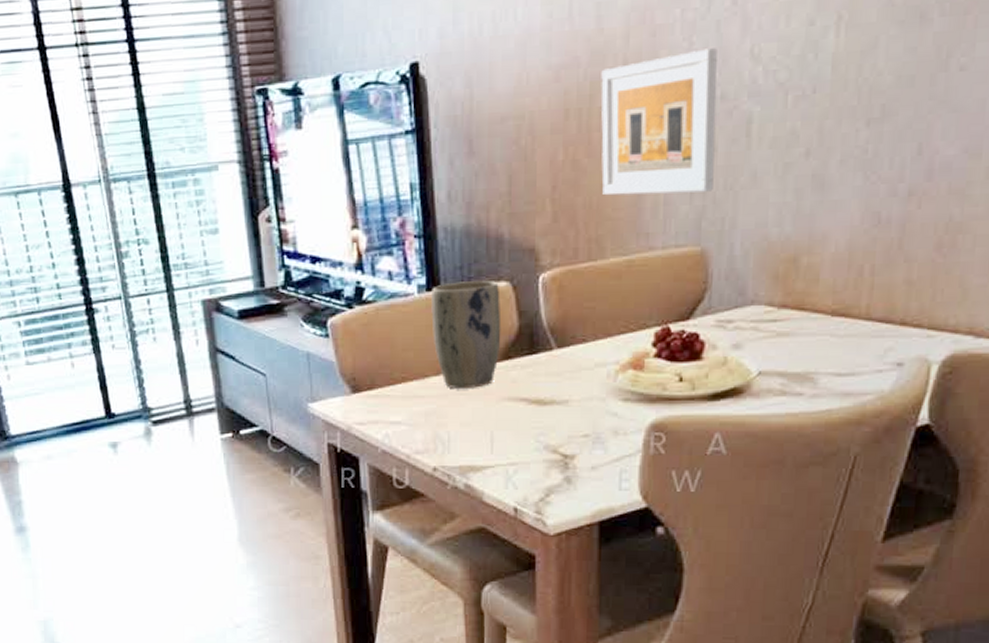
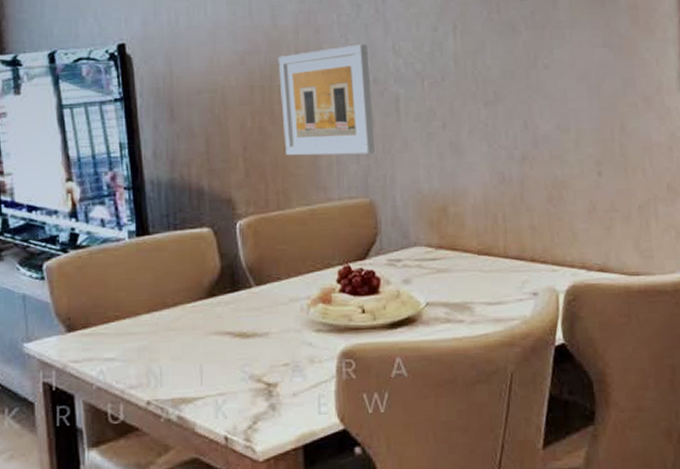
plant pot: present [431,281,502,388] -> none [141,227,206,325]

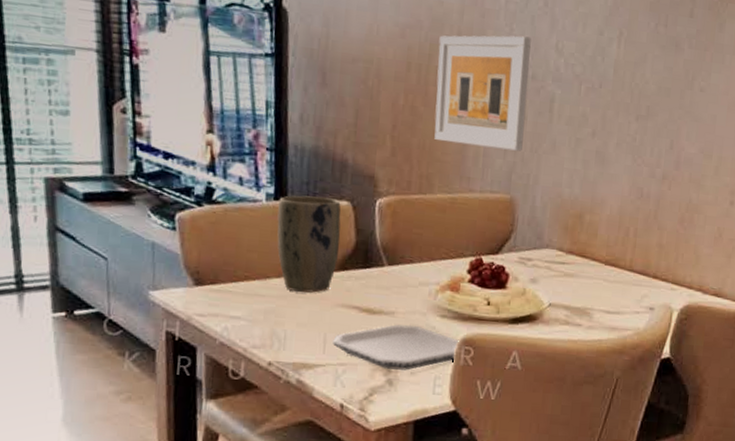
plant pot: none [141,227,206,325] -> present [277,195,341,293]
plate: none [209,343,339,393] -> present [333,324,459,370]

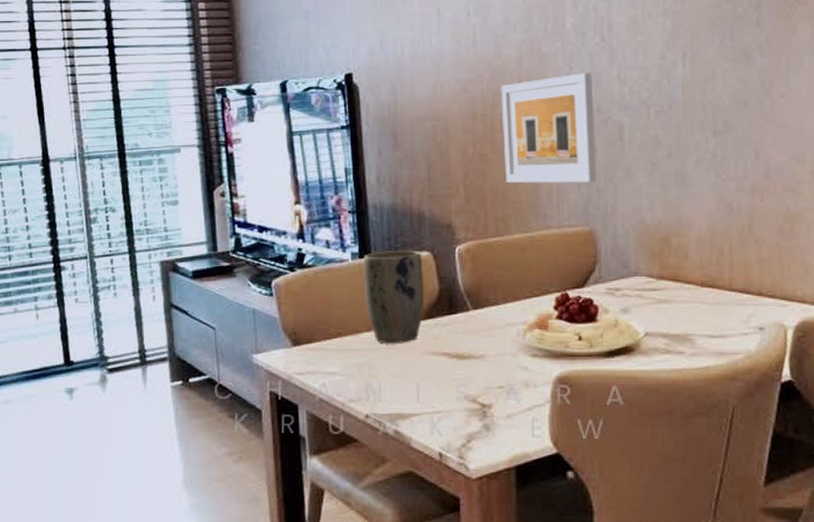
plate: present [333,324,459,370] -> none [426,367,554,414]

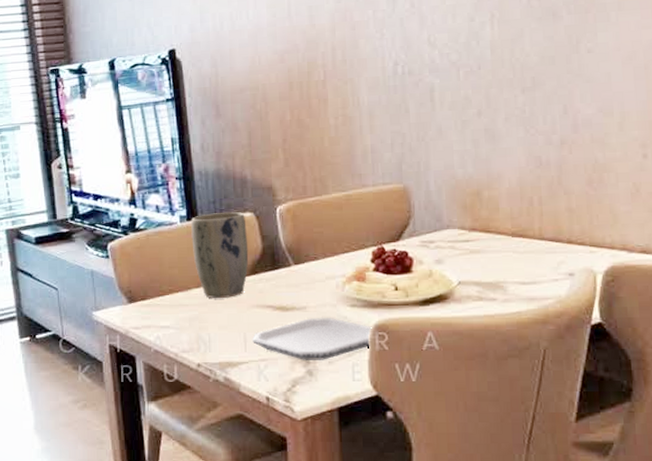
plate: none [426,367,554,414] -> present [252,317,372,360]
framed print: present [501,73,596,184] -> none [315,38,409,146]

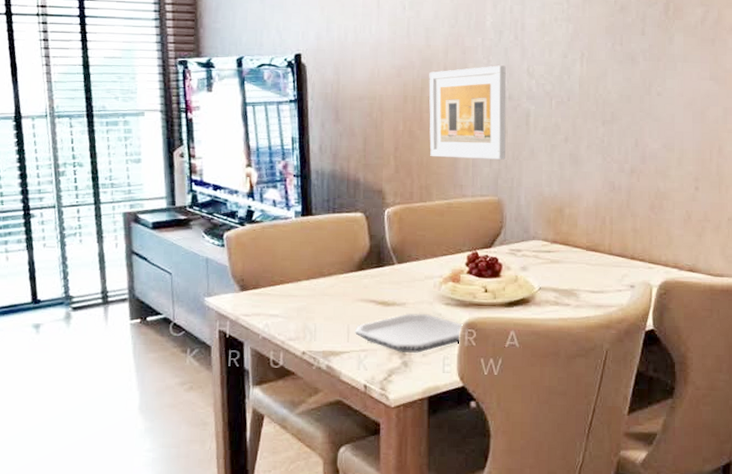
plant pot: present [191,212,249,298] -> none [304,211,357,291]
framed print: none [315,38,409,146] -> present [429,65,506,160]

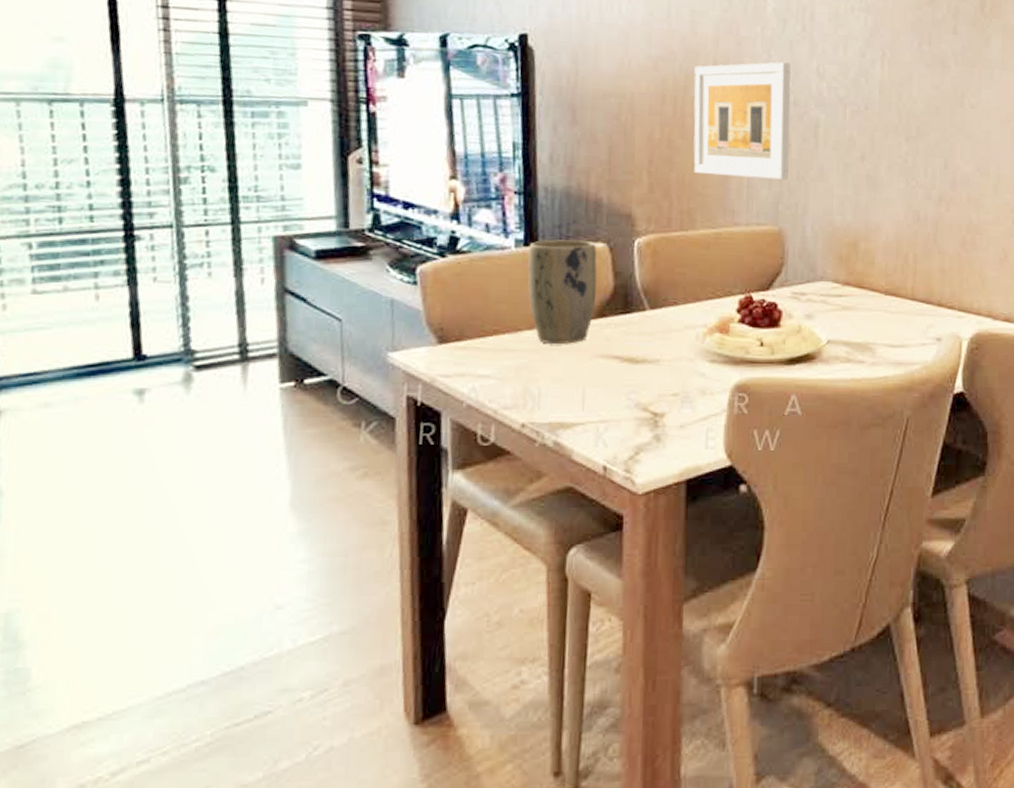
plant pot: none [304,211,357,291] -> present [527,239,597,344]
plate: present [355,313,463,353] -> none [592,373,732,424]

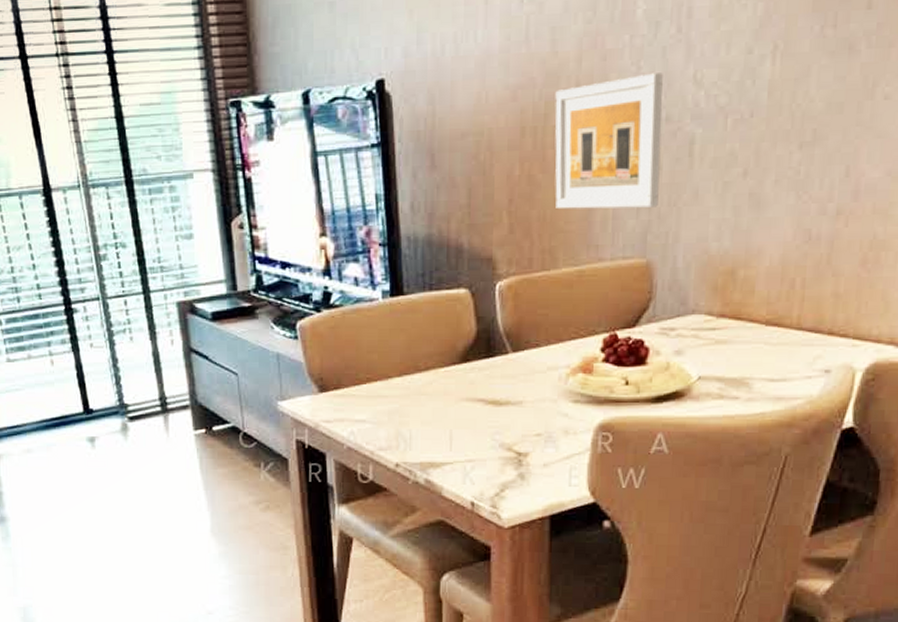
plant pot: present [527,239,597,344] -> none [395,288,461,389]

